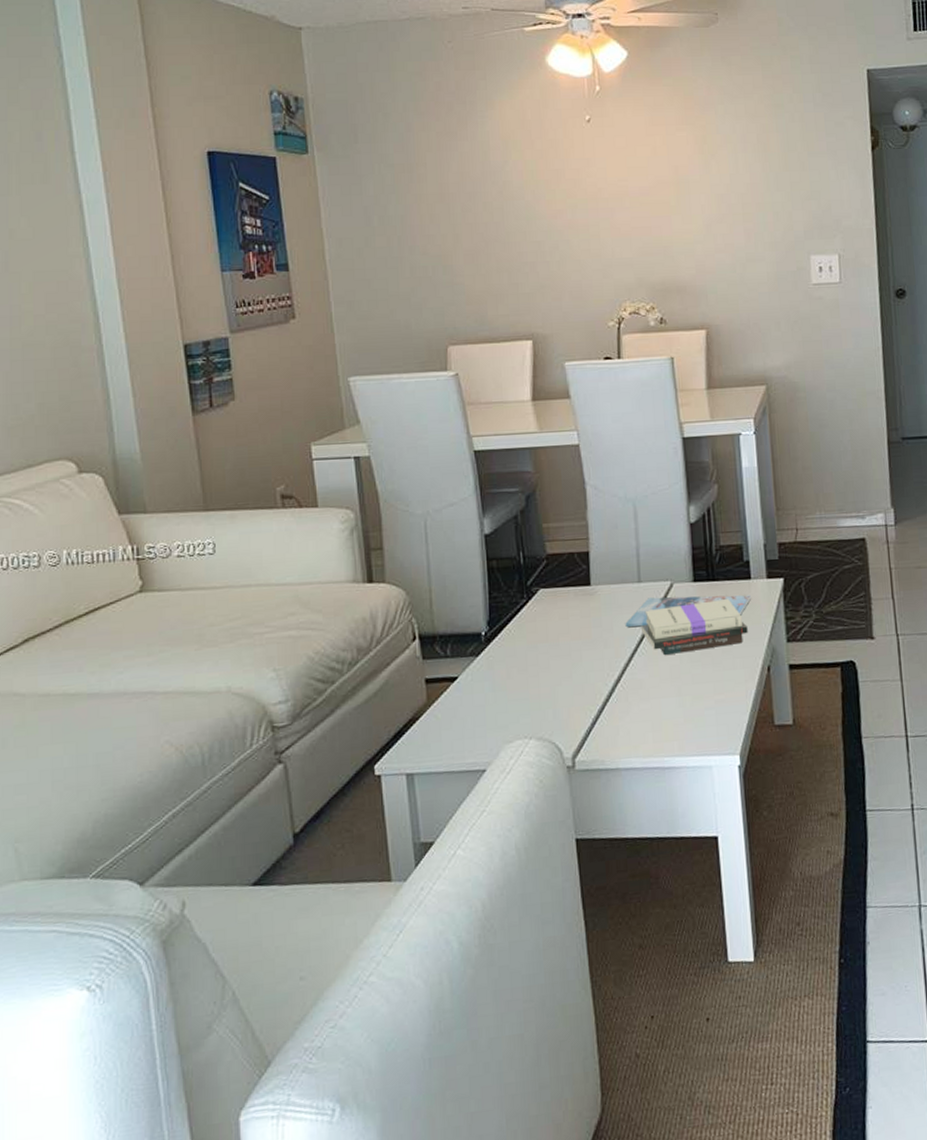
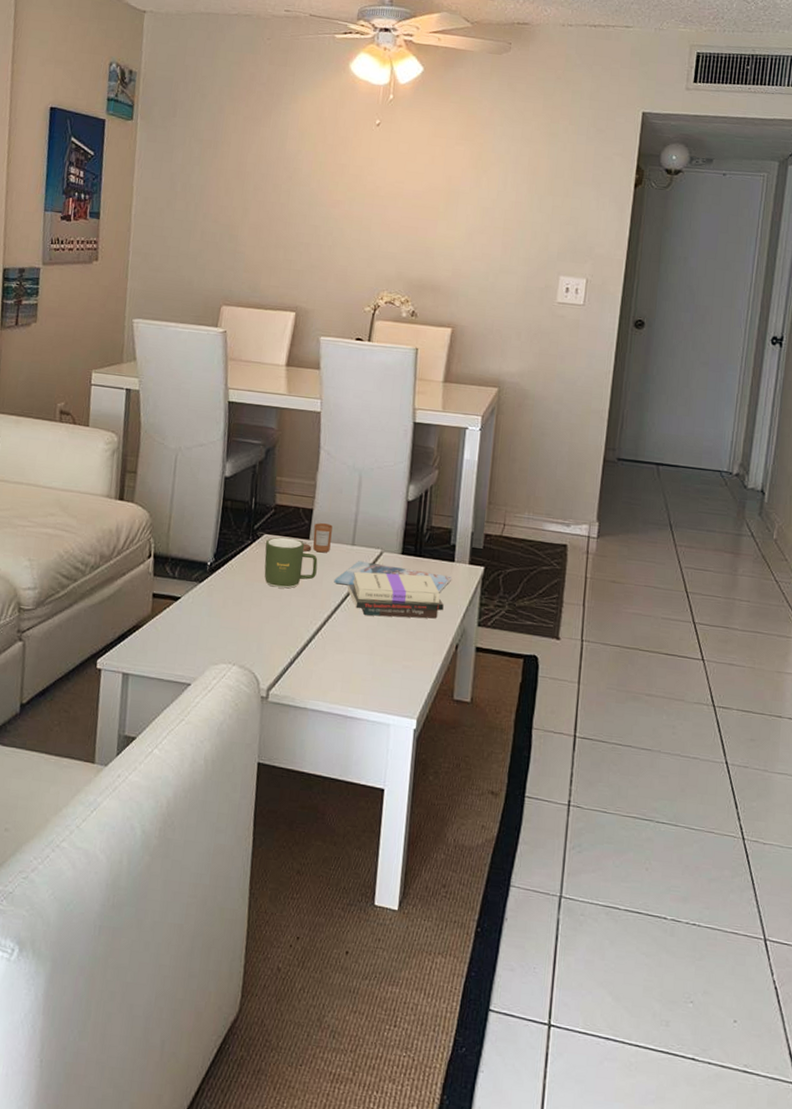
mug: none [542,587,605,645] -> present [264,537,318,589]
candle: none [585,564,615,599] -> present [303,523,333,553]

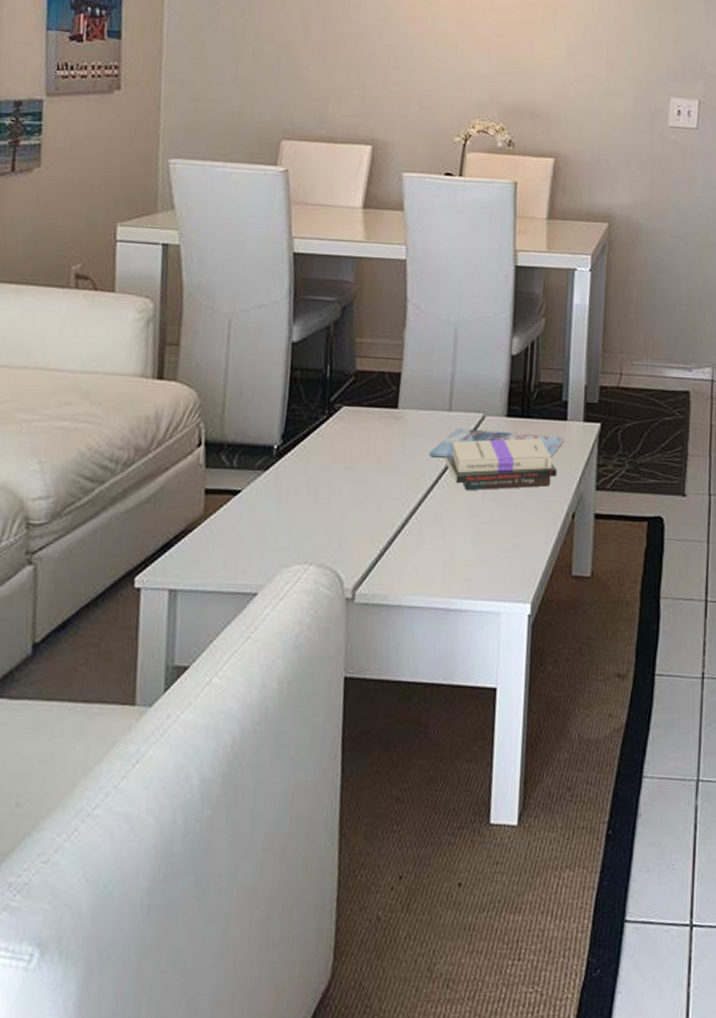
mug: present [264,537,318,589] -> none [344,408,409,468]
candle: present [303,523,333,553] -> none [391,388,425,423]

